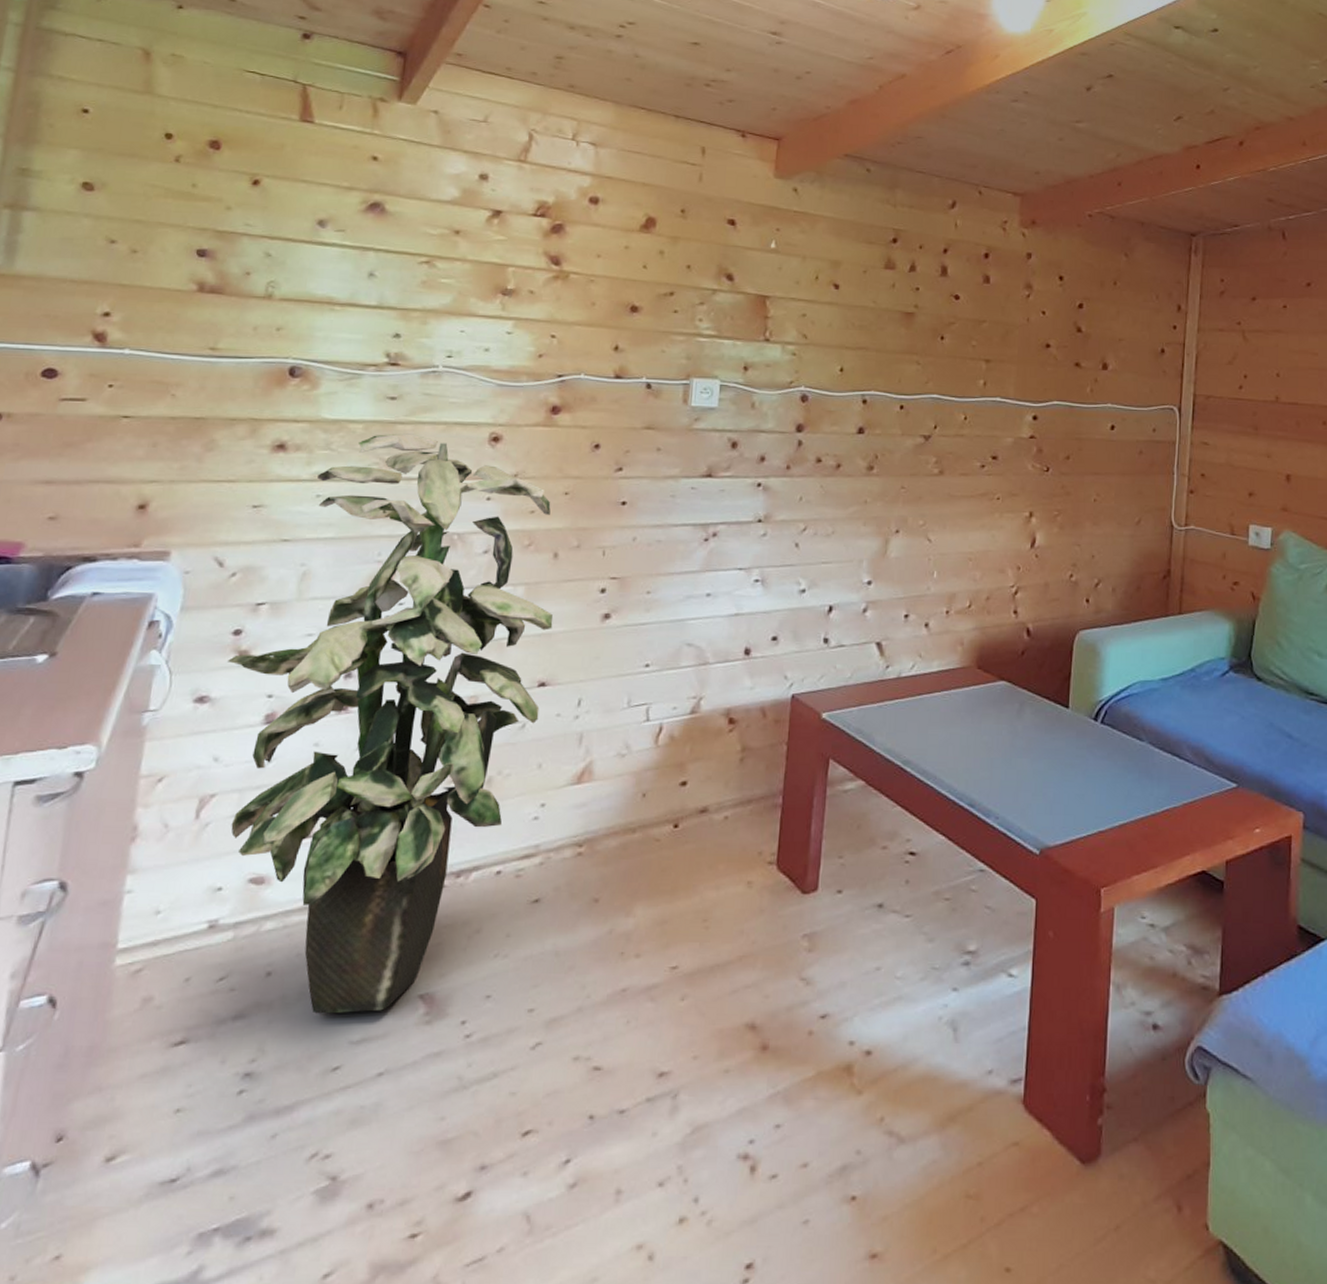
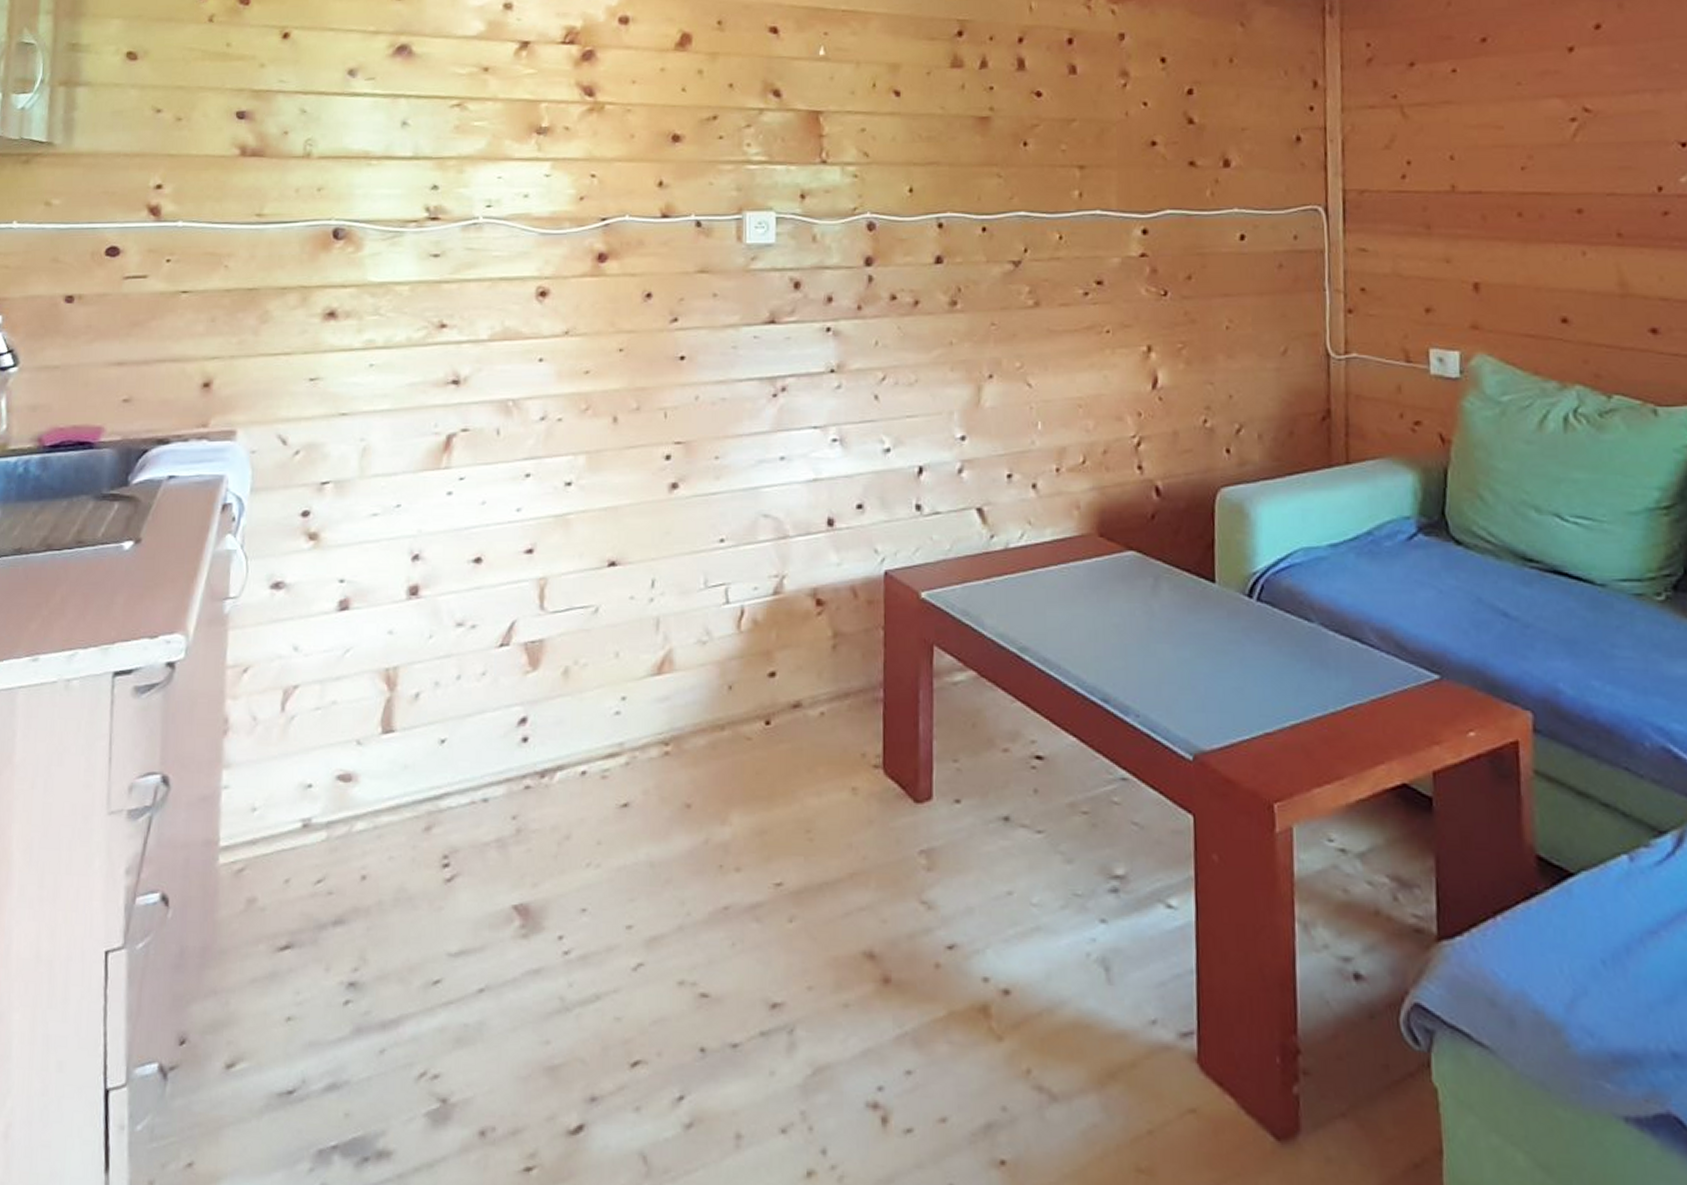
indoor plant: present [228,433,553,1014] -> none [299,293,618,923]

